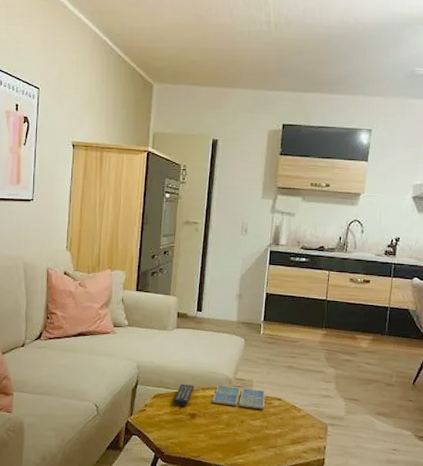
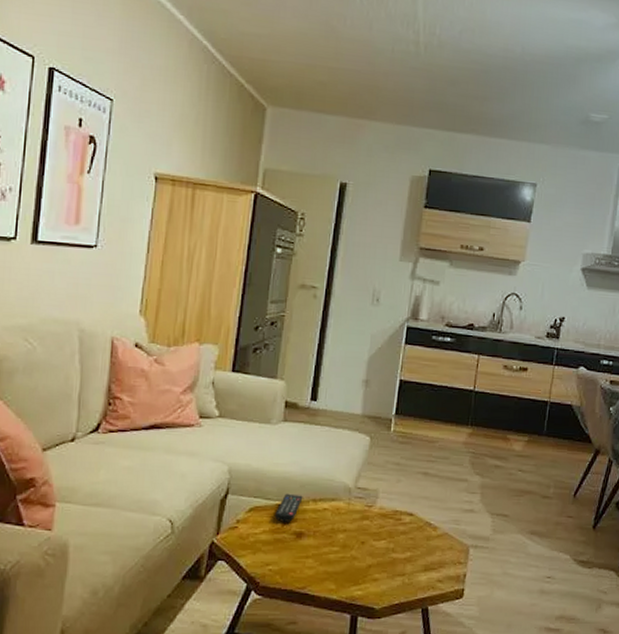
drink coaster: present [212,384,266,410] -> none [325,495,394,527]

